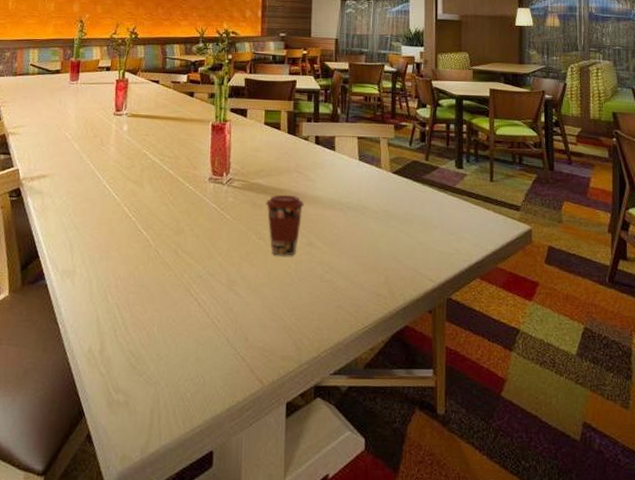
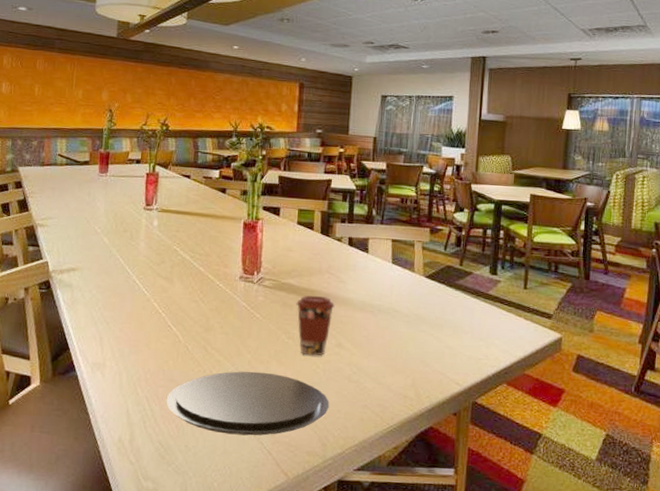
plate: none [137,274,302,342] -> present [166,371,329,436]

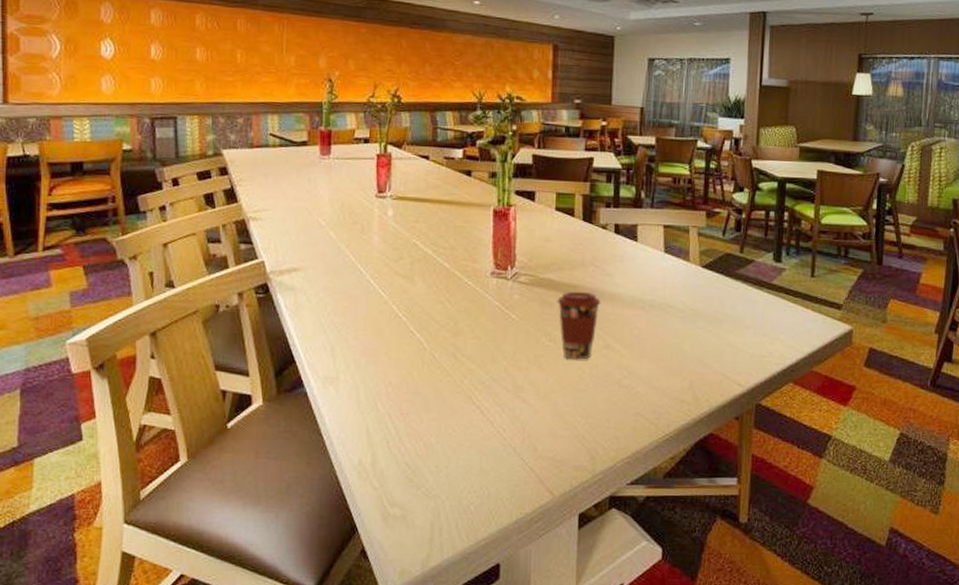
plate: present [166,371,329,436] -> none [411,379,598,452]

